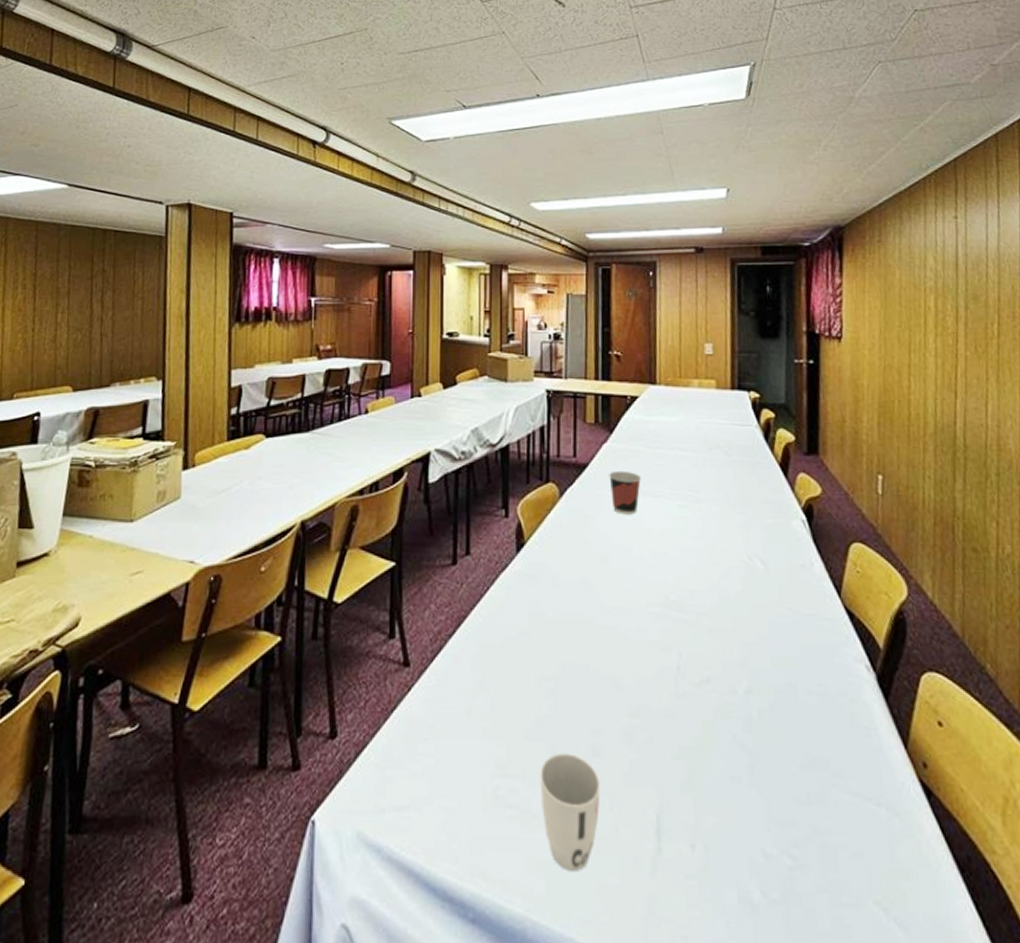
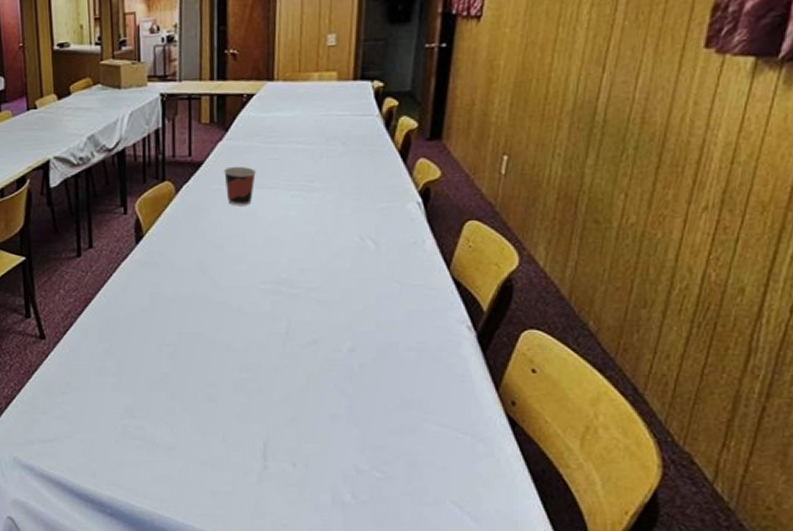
cup: present [539,753,601,871] -> none [162,400,215,482]

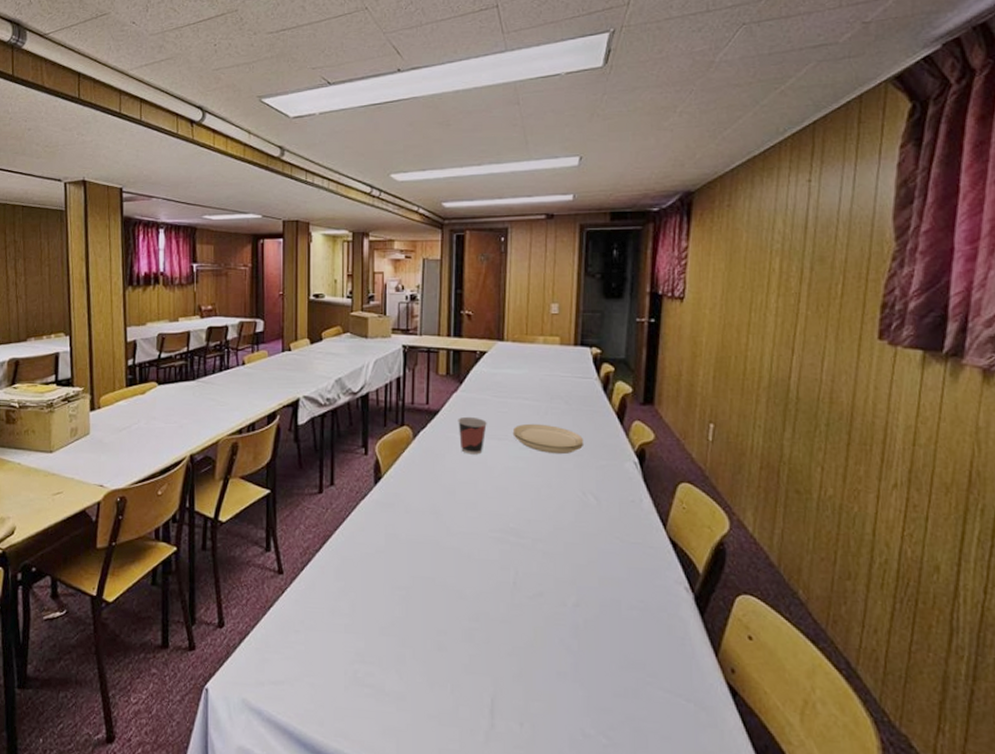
plate: none [284,168,363,200] -> present [512,423,584,455]

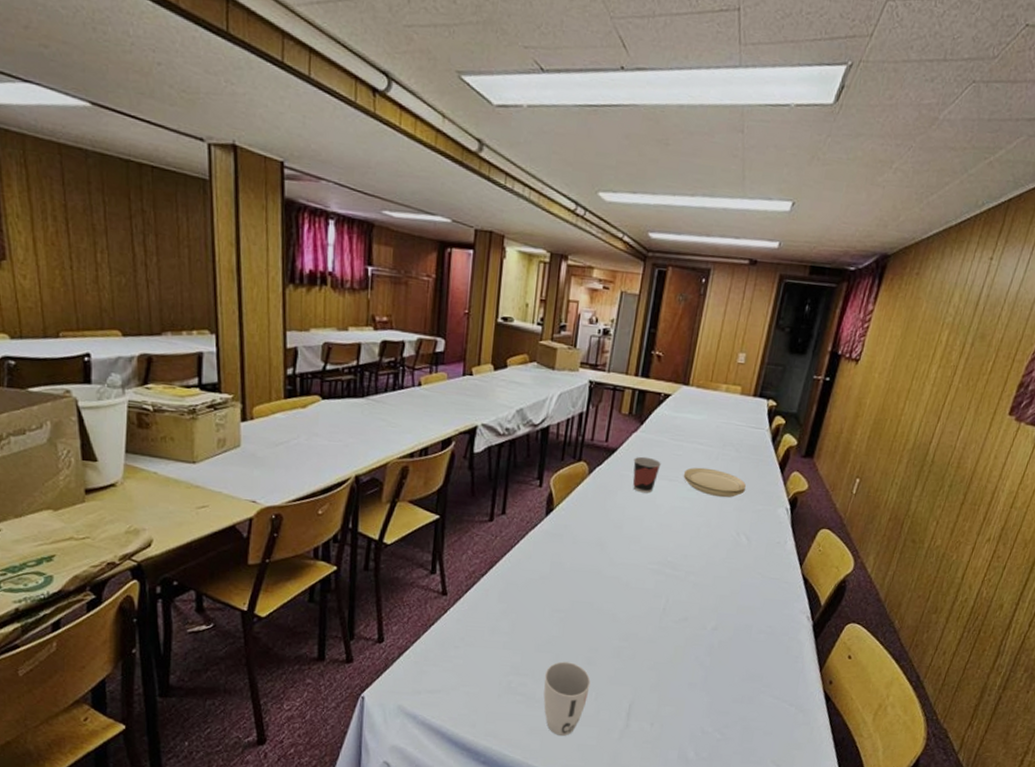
cup: none [392,647,444,738] -> present [543,661,591,736]

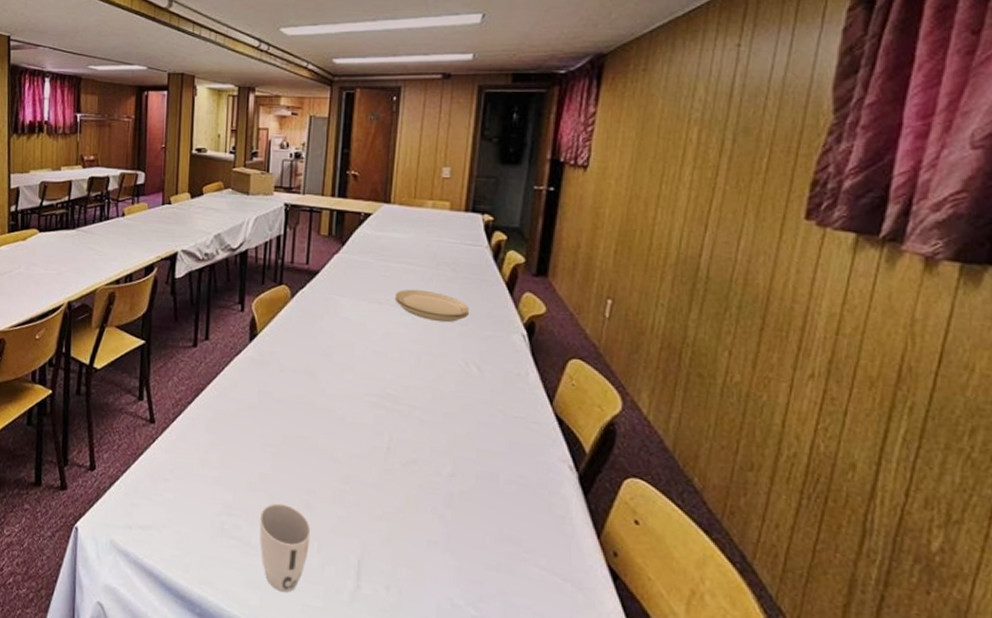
cup: present [632,456,661,494] -> none [338,278,368,318]

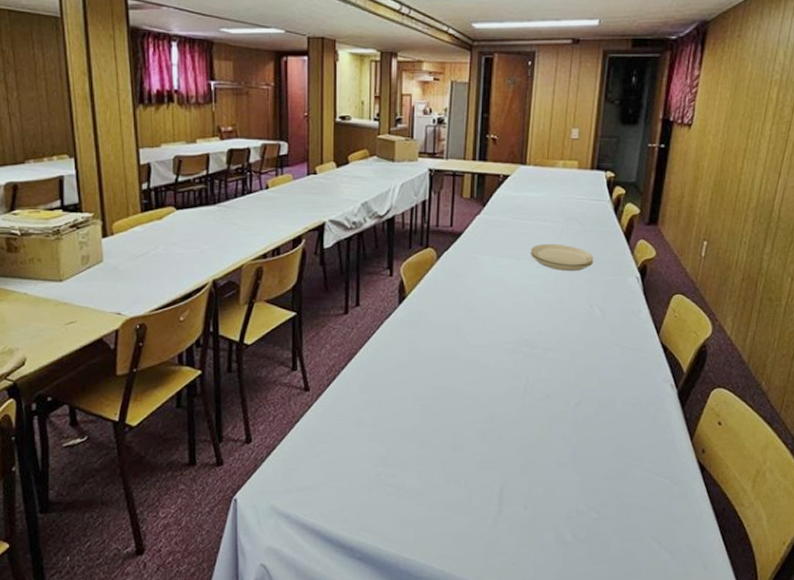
cup: present [259,503,311,593] -> none [412,449,459,525]

